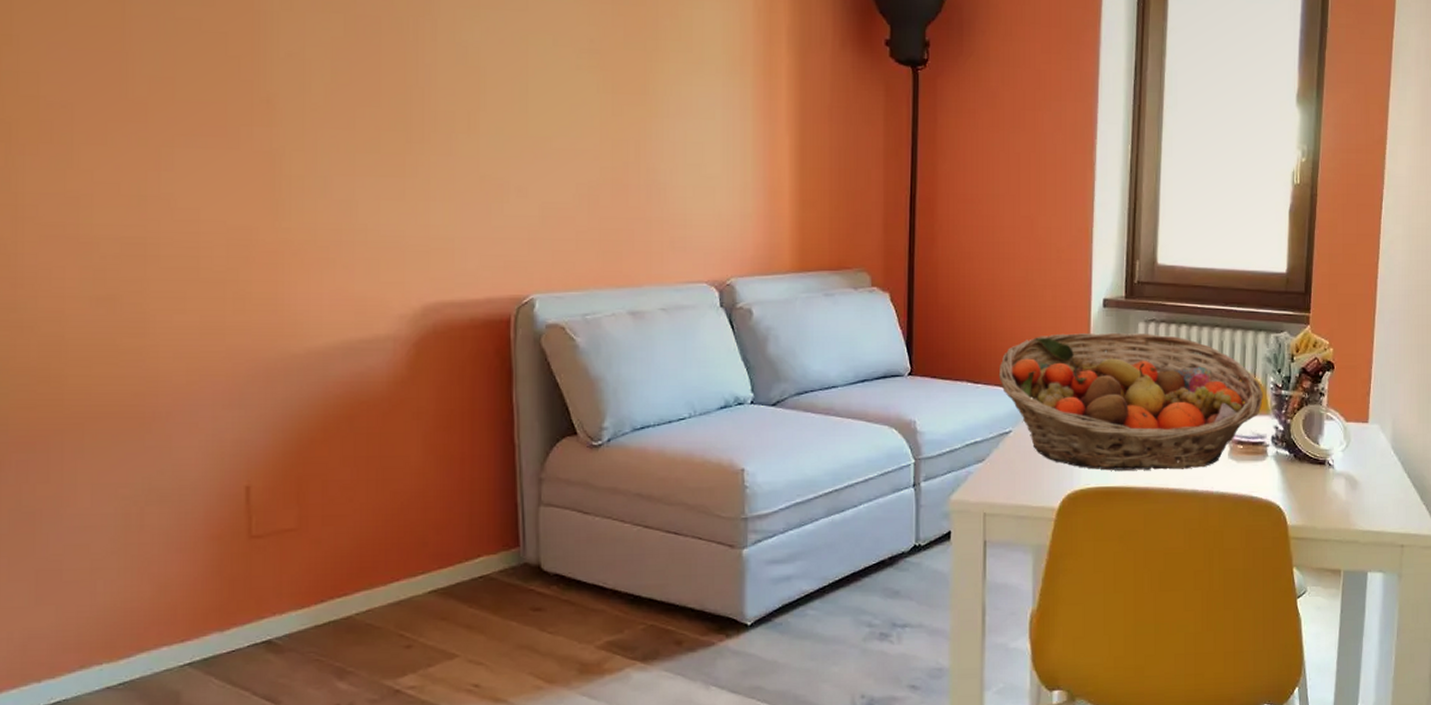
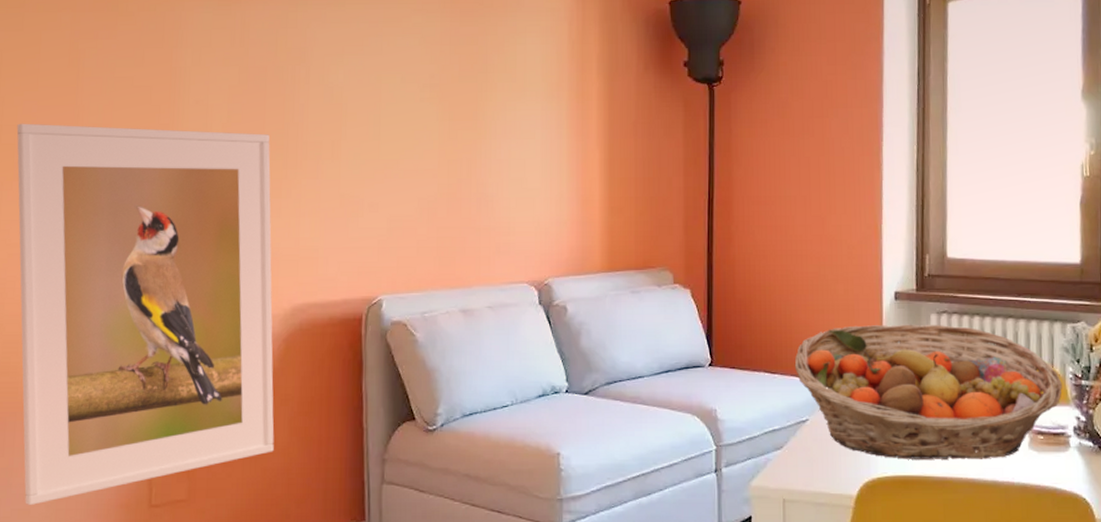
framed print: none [40,70,406,541] -> present [16,123,274,506]

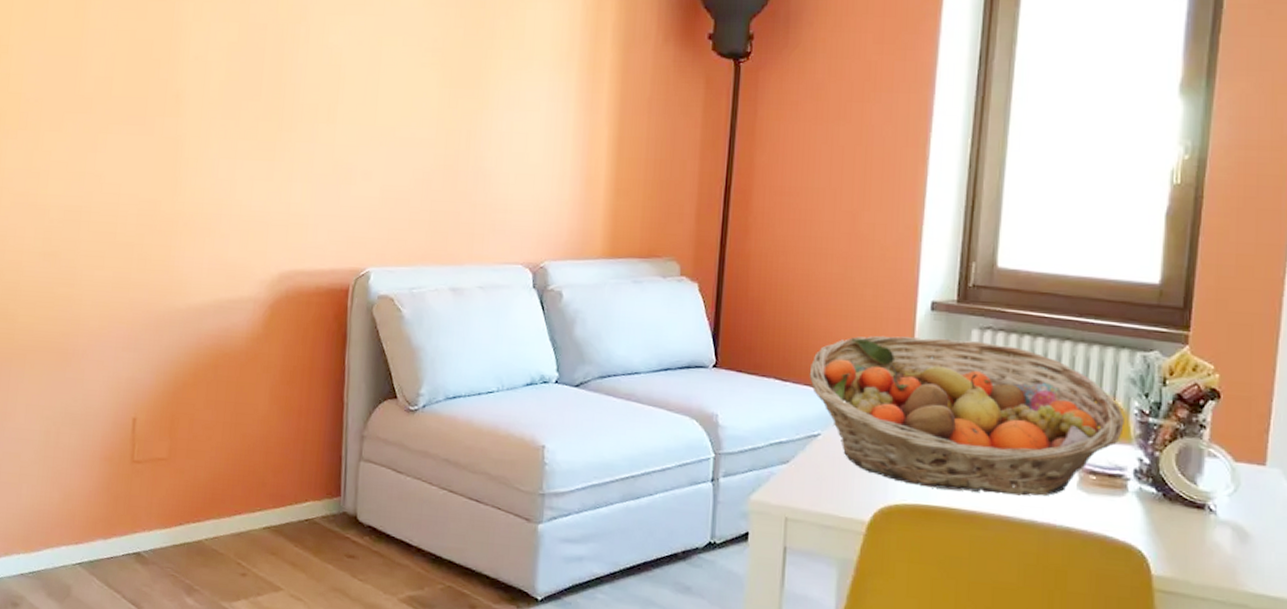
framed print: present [16,123,274,506] -> none [16,72,266,451]

